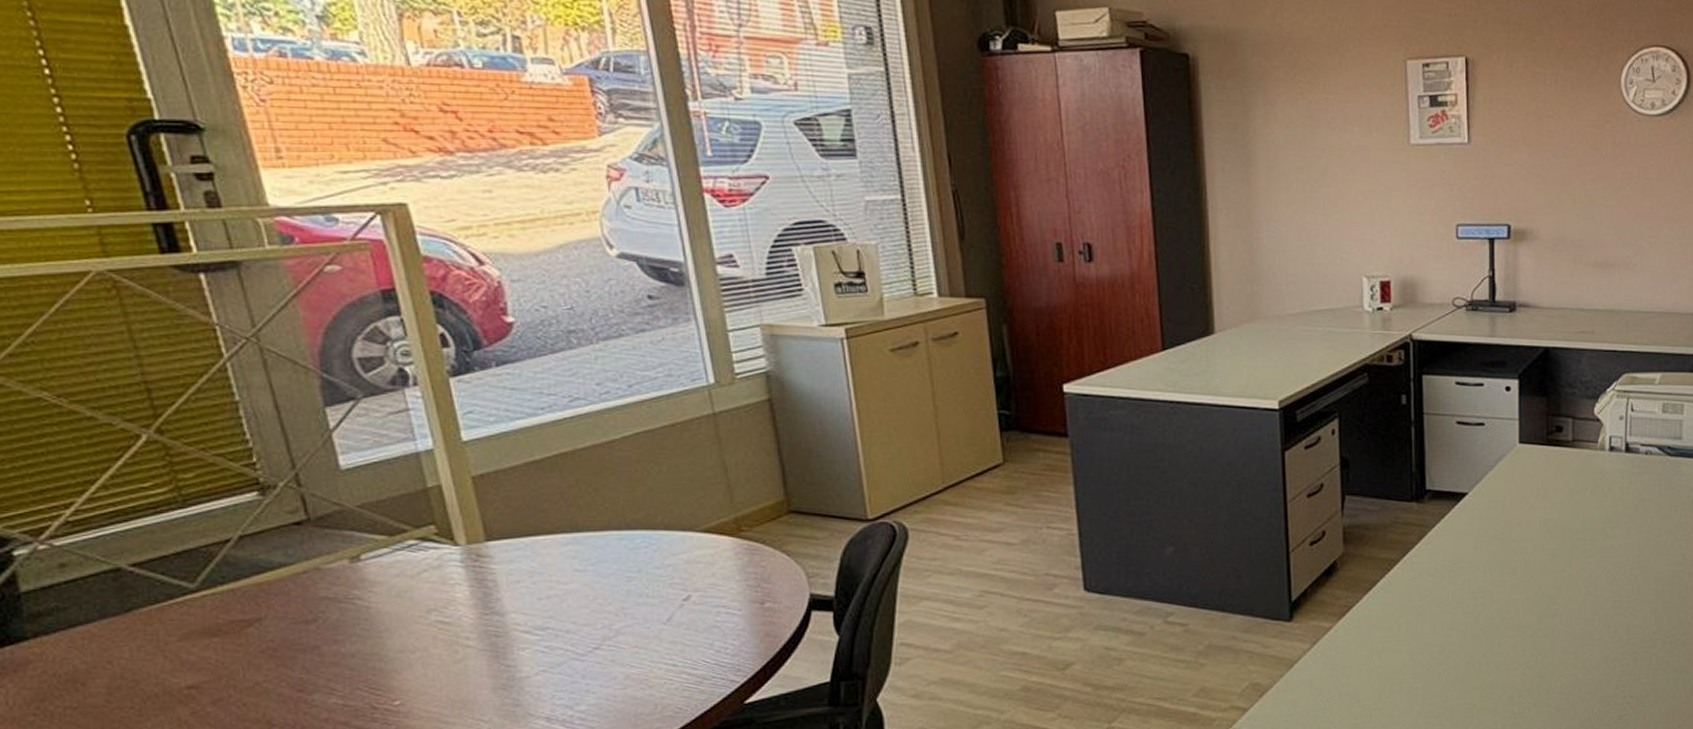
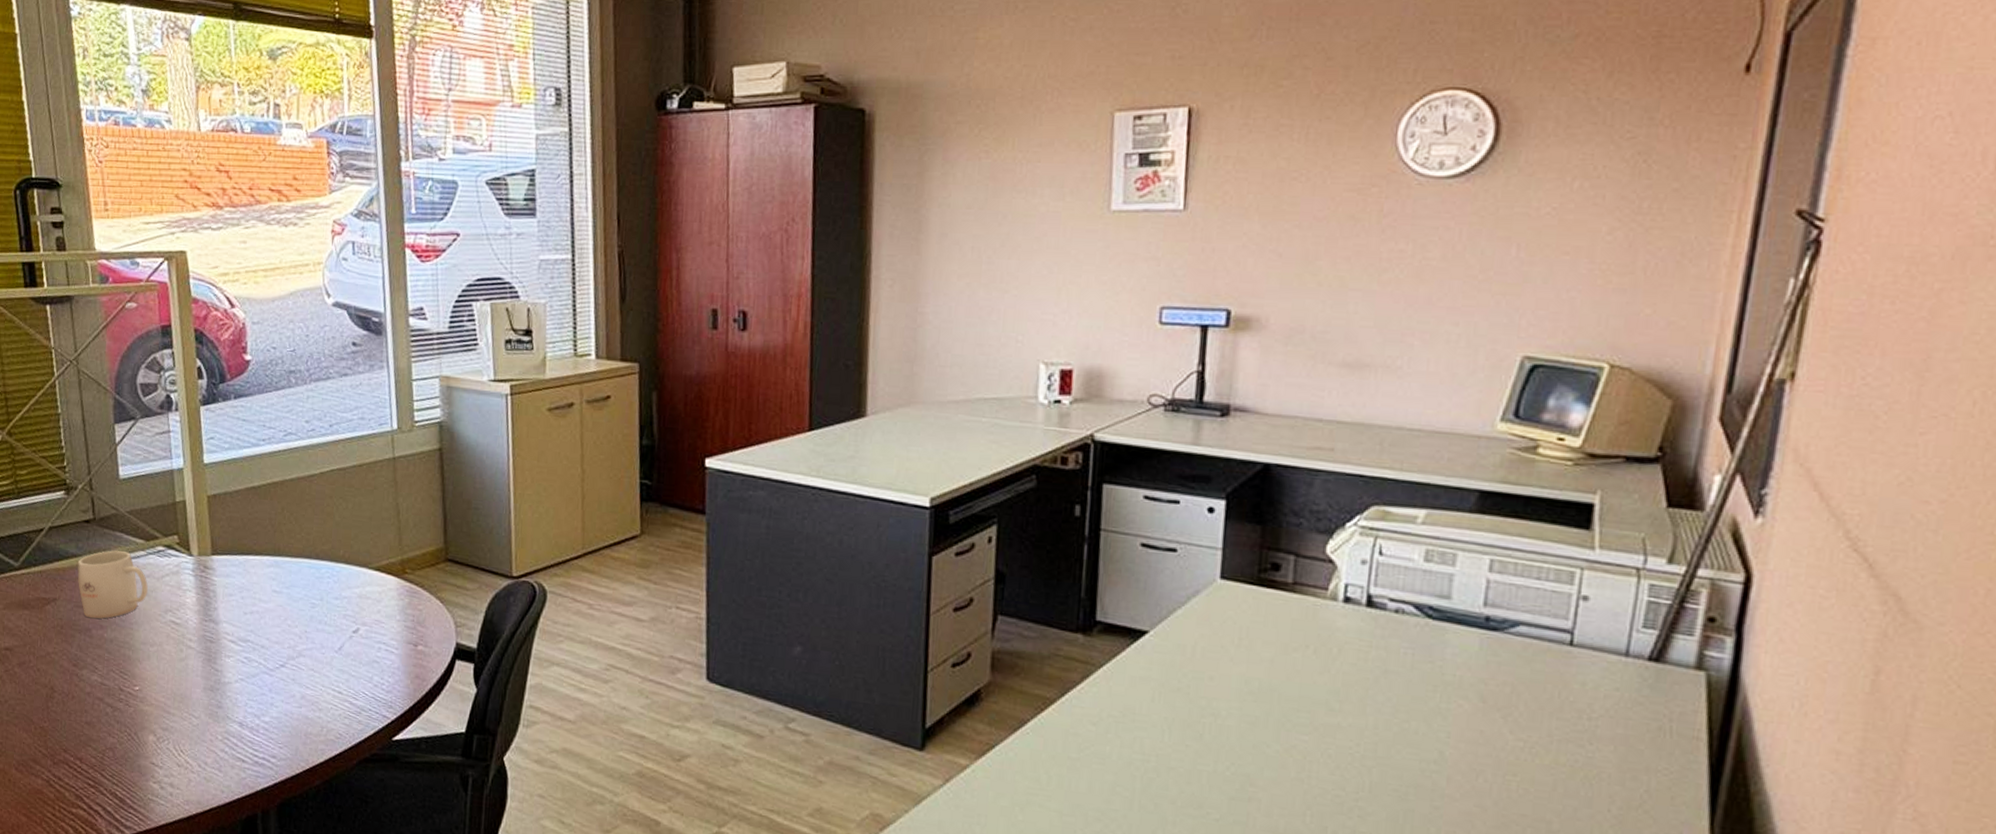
mug: none [290,552,399,634] -> present [77,550,148,619]

